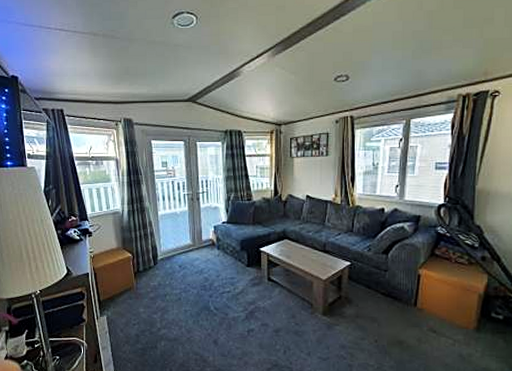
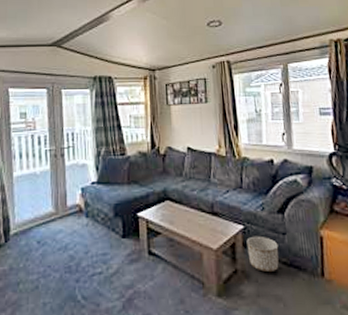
planter: none [352,271,379,299] -> present [246,236,279,272]

